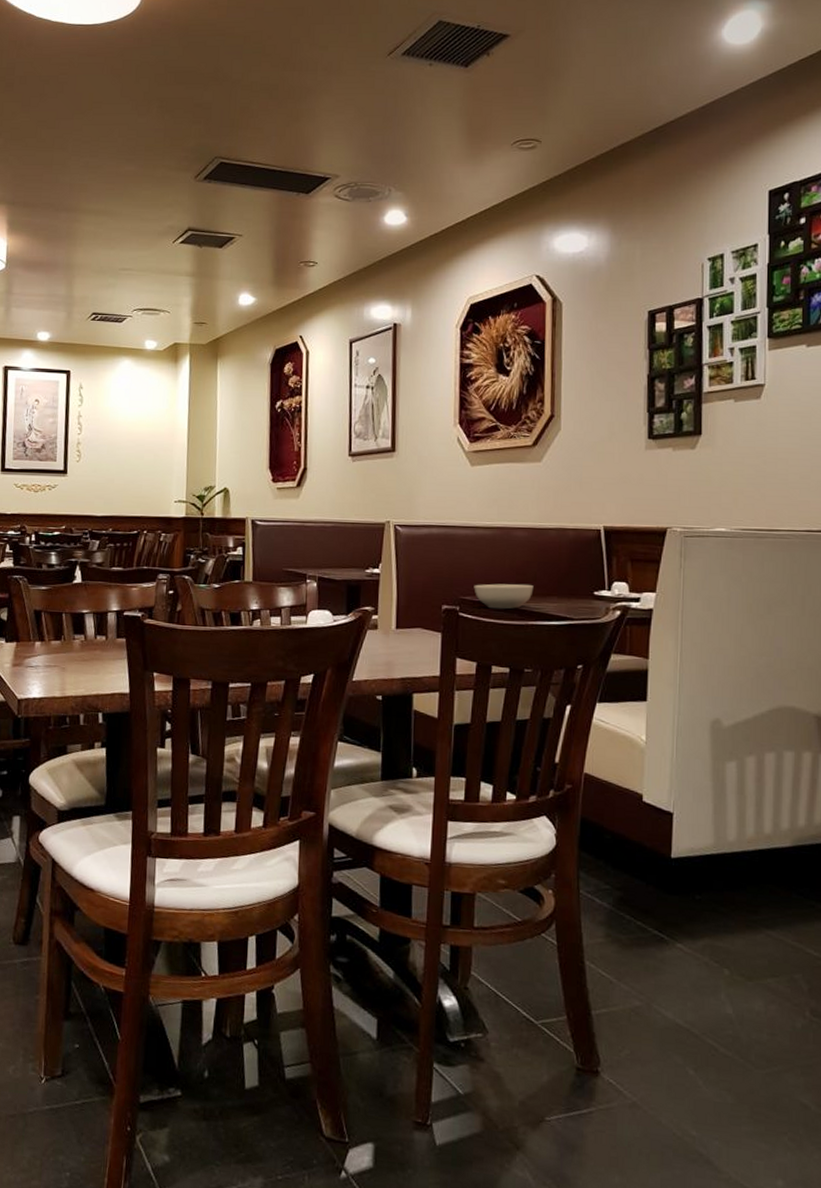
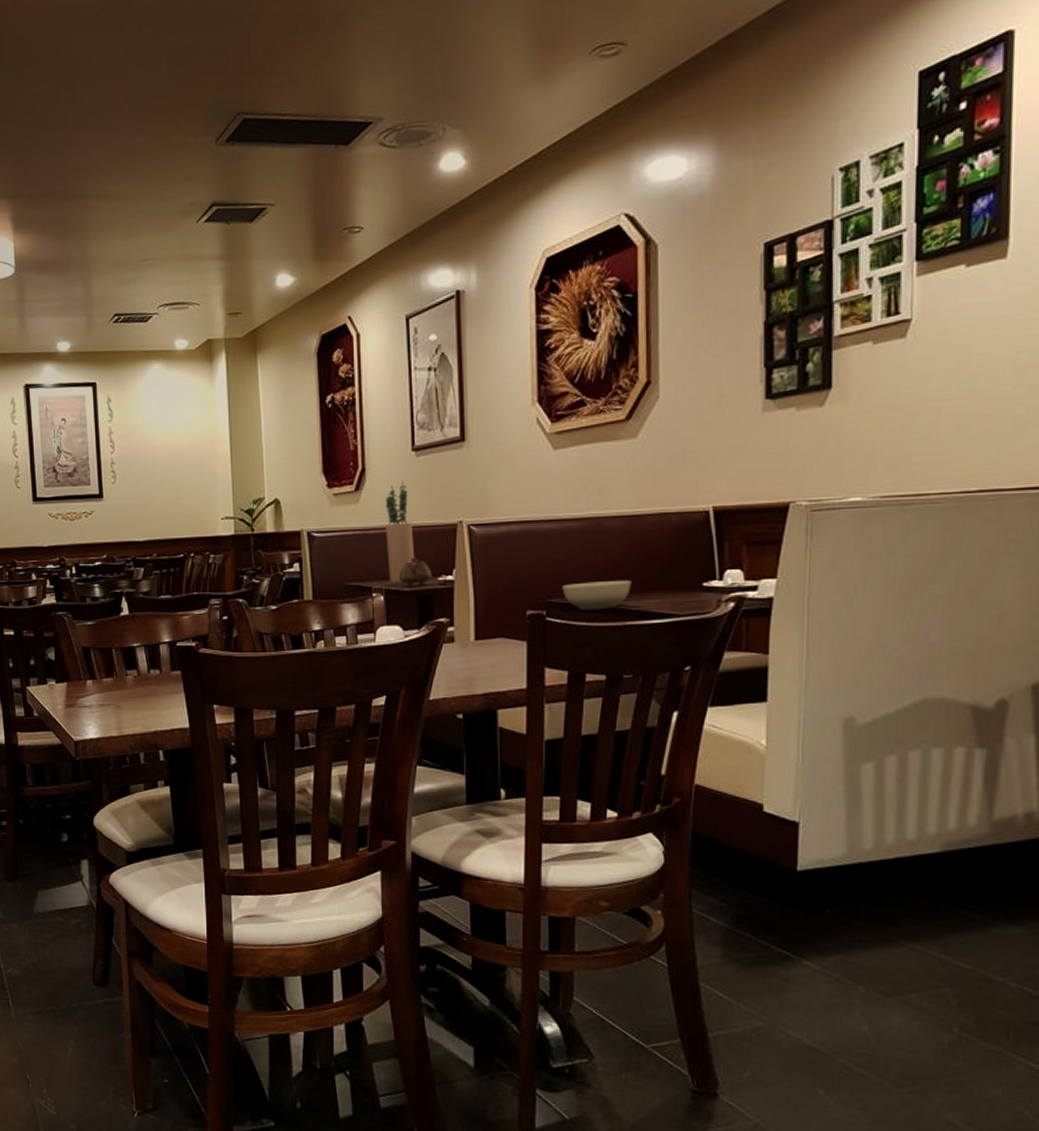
vase: none [321,481,347,574] -> present [385,480,415,585]
teapot: none [331,550,361,577] -> present [398,557,432,588]

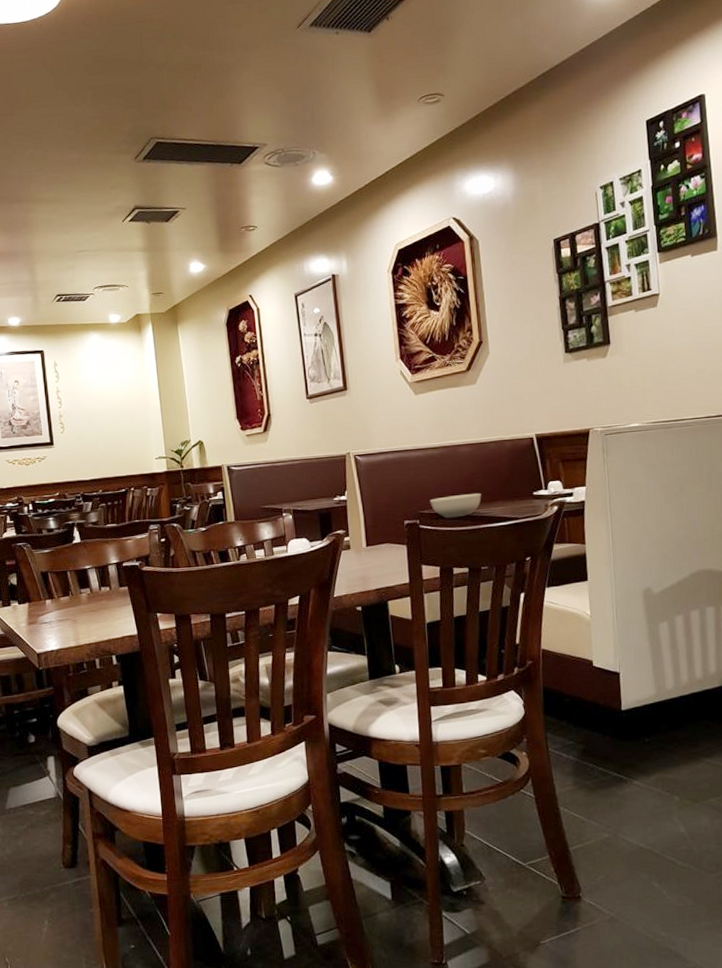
vase: present [385,480,415,585] -> none [288,422,315,506]
teapot: present [398,557,432,588] -> none [303,482,329,507]

